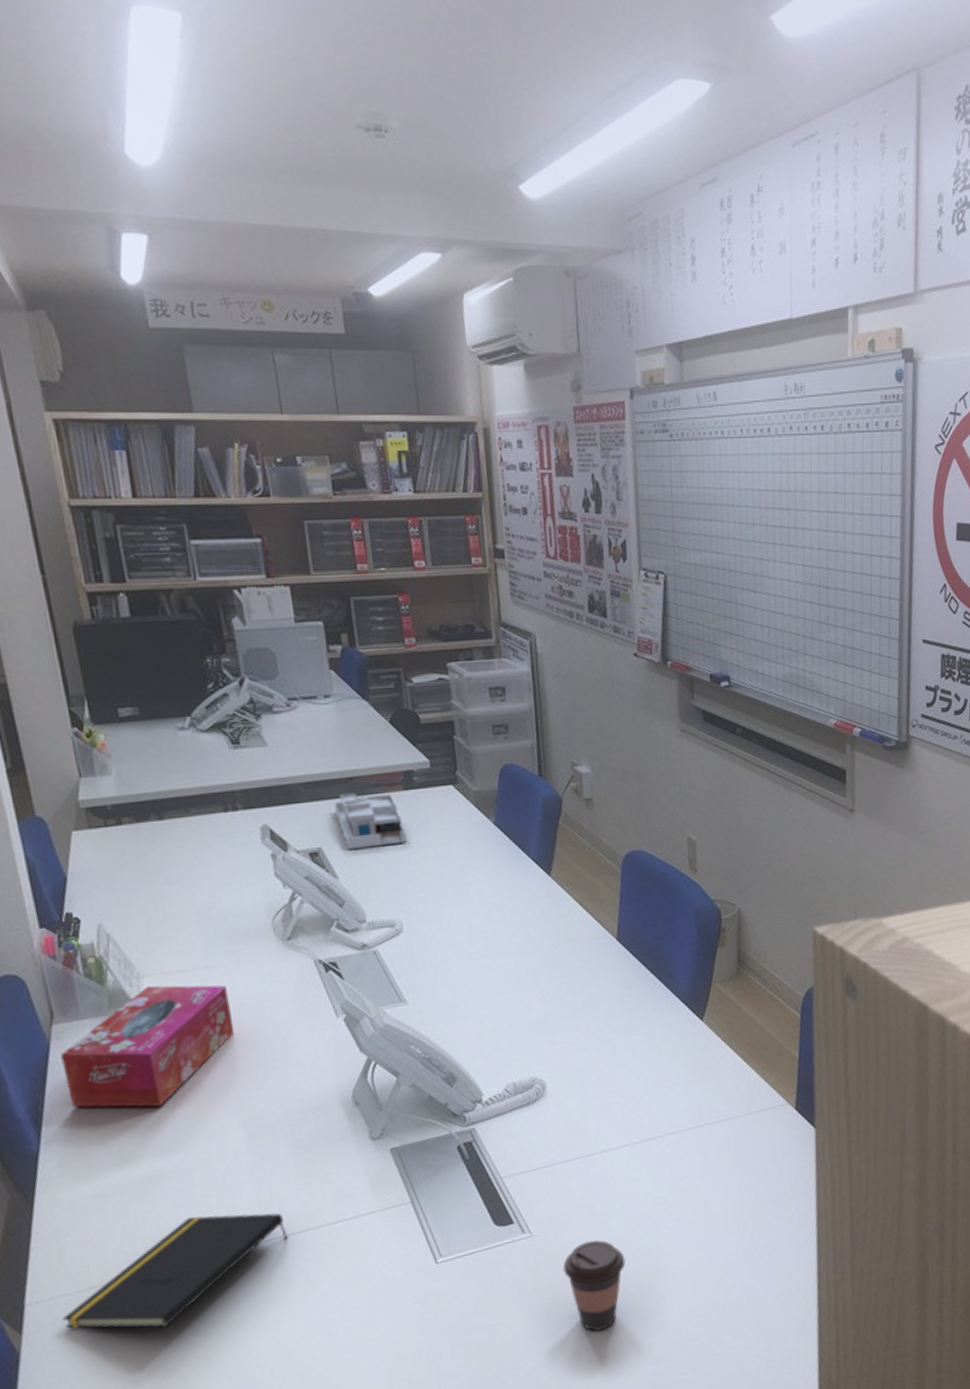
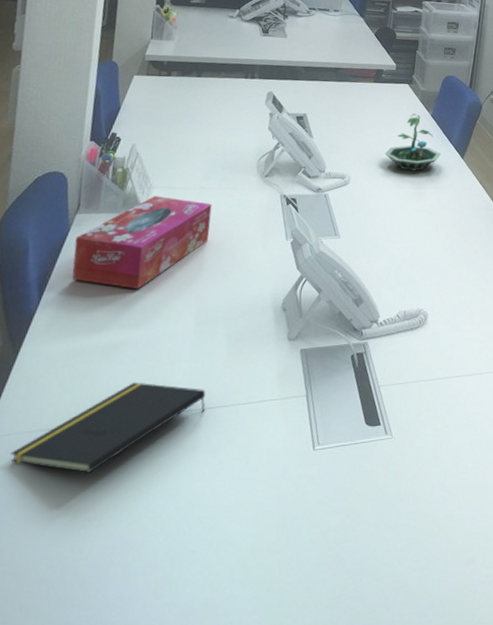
desk organizer: present [333,793,407,849] -> none [322,78,369,120]
terrarium: none [441,824,520,903] -> present [384,114,442,171]
coffee cup: present [563,1240,626,1331] -> none [410,448,460,528]

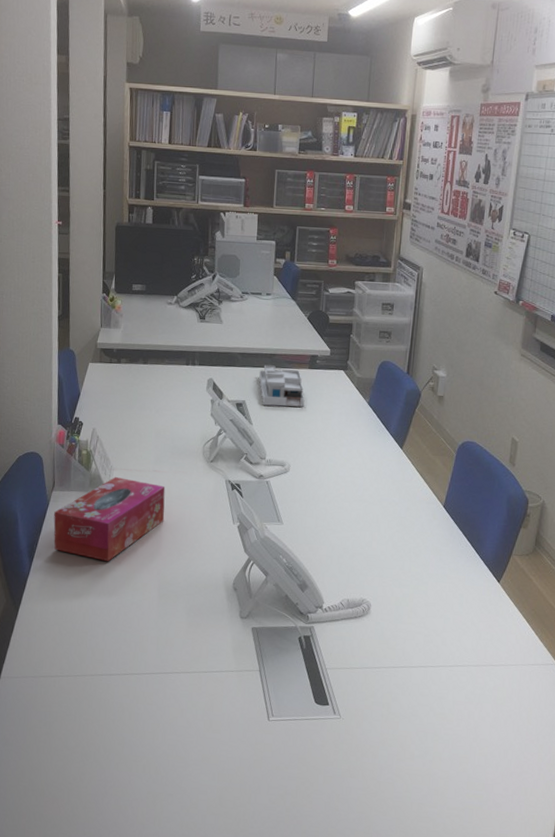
notepad: present [10,382,206,473] -> none [20,643,172,717]
desk organizer: none [322,78,369,120] -> present [258,365,305,407]
terrarium: present [384,114,442,171] -> none [322,401,380,461]

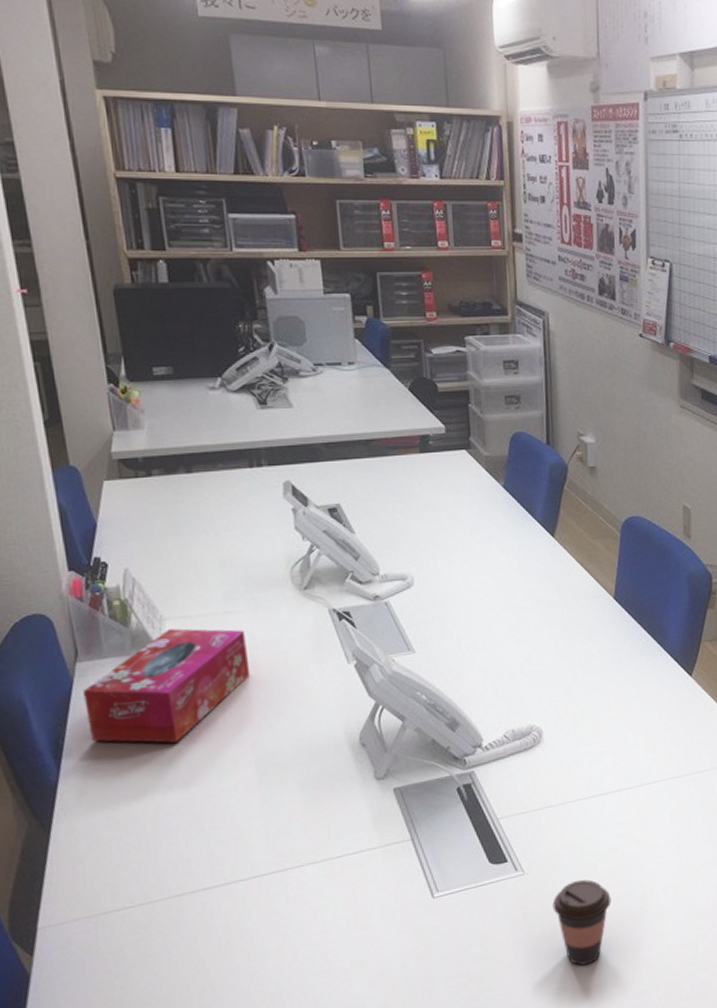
desk organizer: present [258,365,305,407] -> none [353,454,421,506]
coffee cup: none [359,733,407,805] -> present [552,879,612,966]

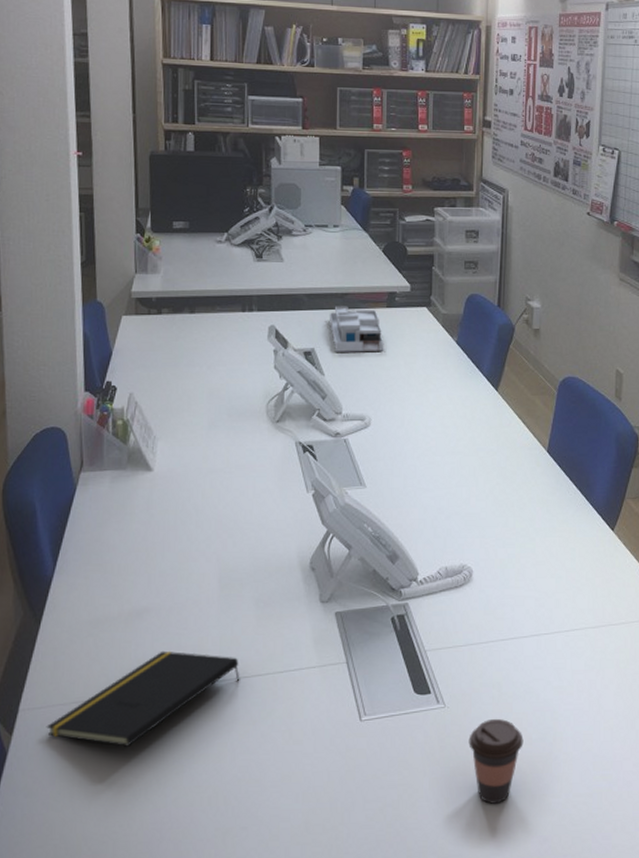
notepad: none [72,846,293,954] -> present [46,650,240,747]
tissue box: present [83,628,251,743] -> none [83,449,223,551]
desk organizer: none [353,454,421,506] -> present [329,306,384,352]

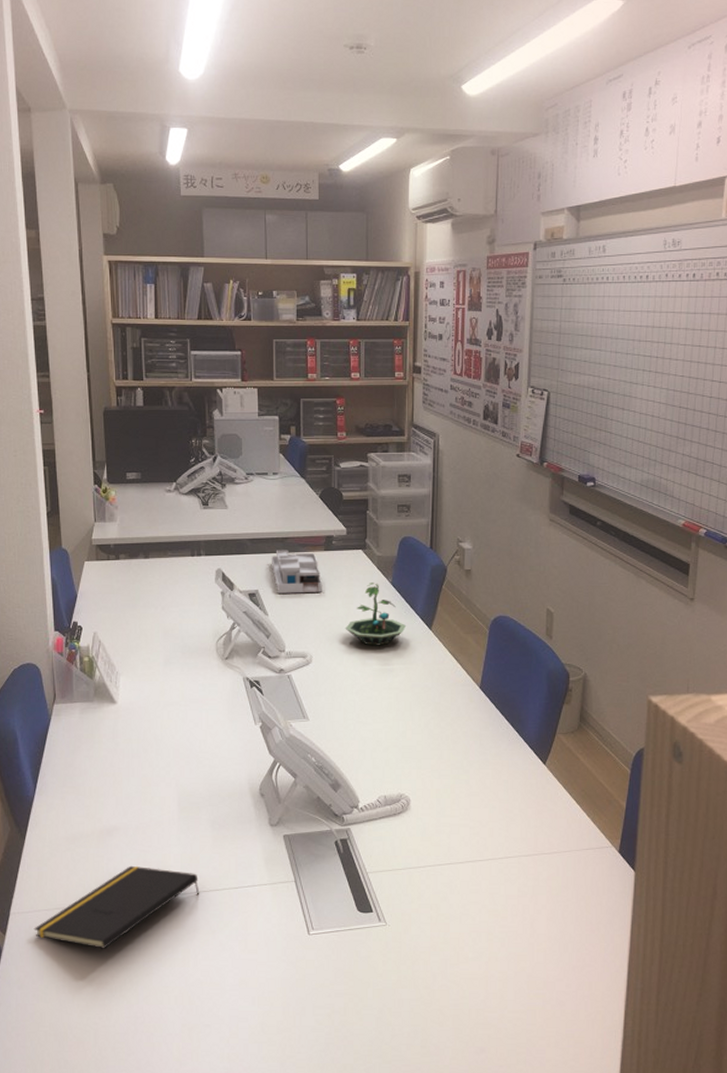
terrarium: none [407,342,472,408] -> present [345,583,407,646]
coffee cup: present [468,718,524,804] -> none [409,937,460,1015]

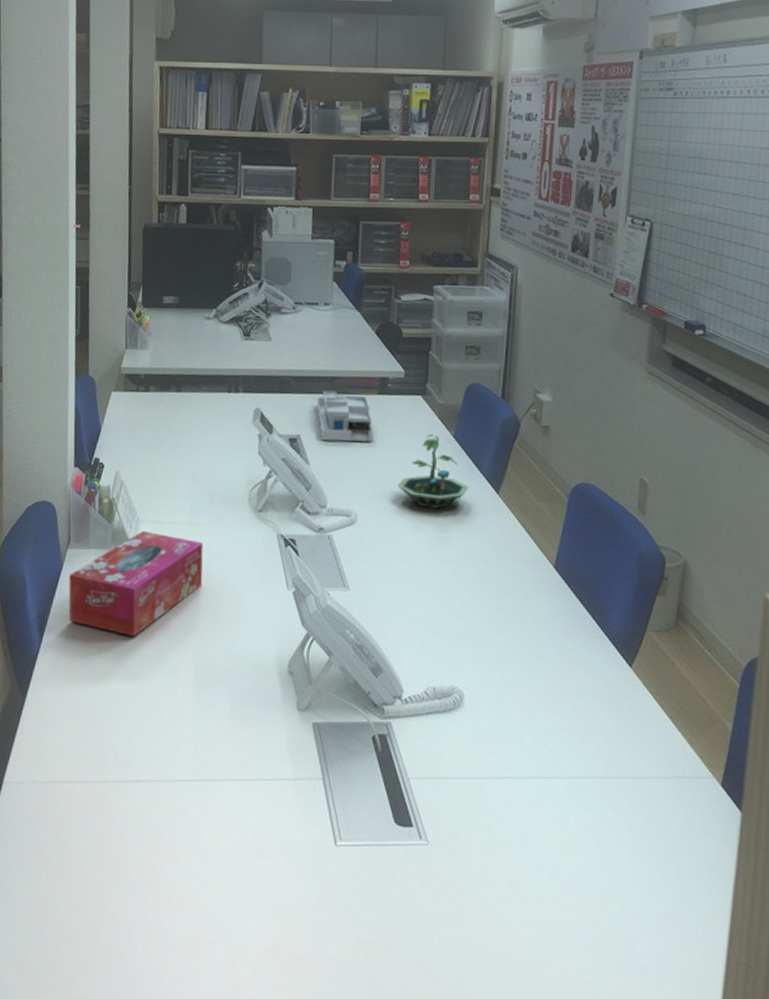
notepad: present [33,865,200,949] -> none [27,740,213,835]
tissue box: none [57,684,180,776] -> present [68,531,204,636]

